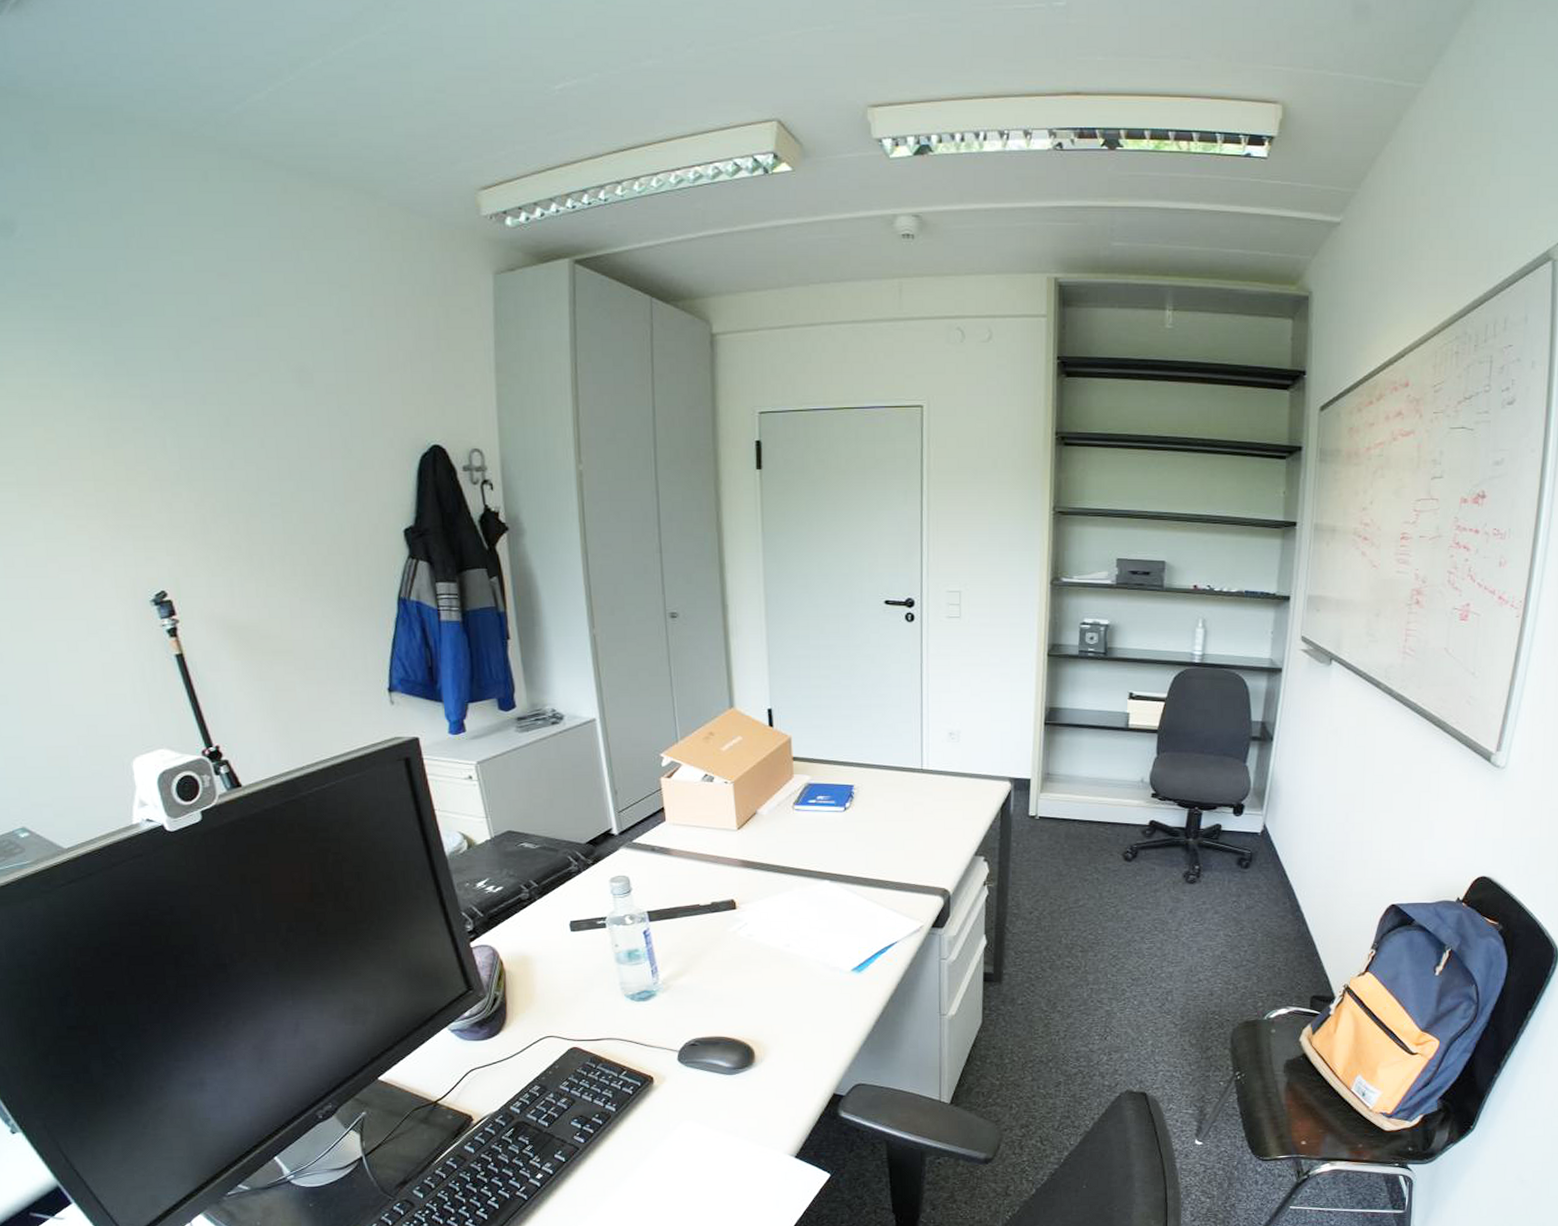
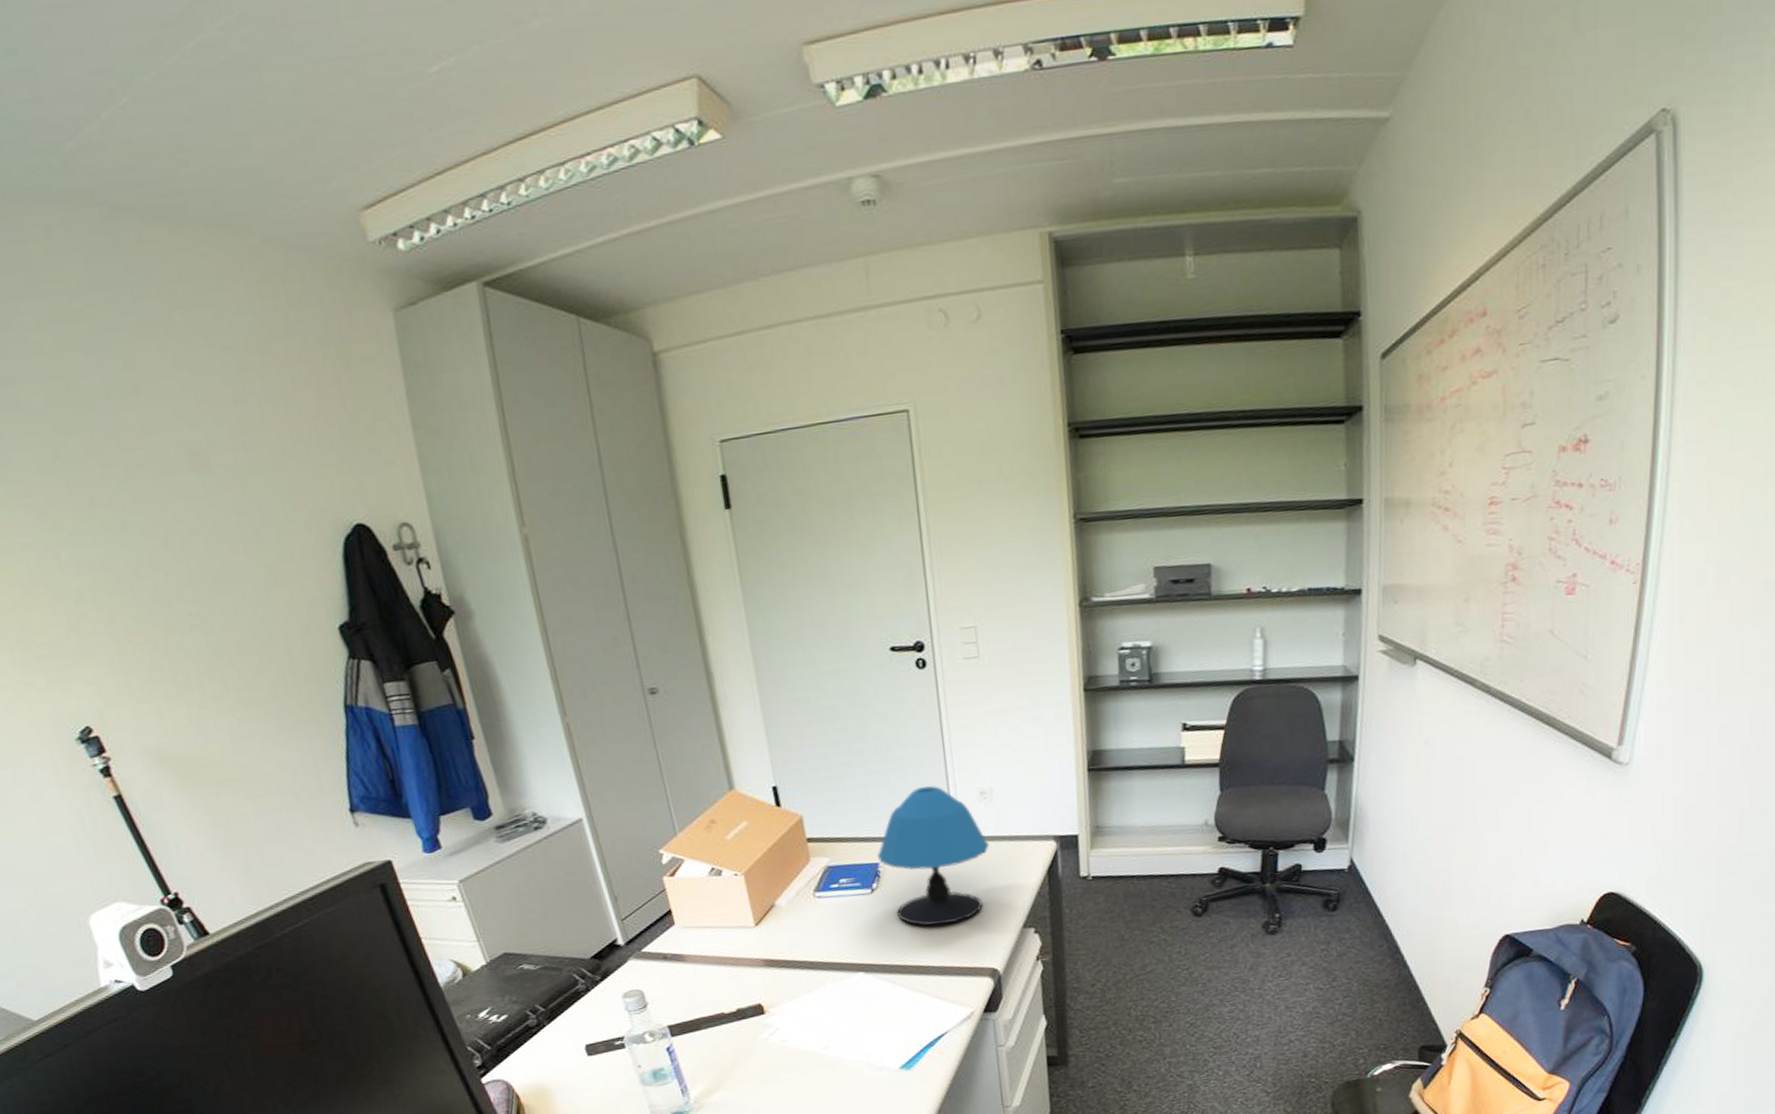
table lamp: none [852,723,952,846] -> present [877,786,989,926]

